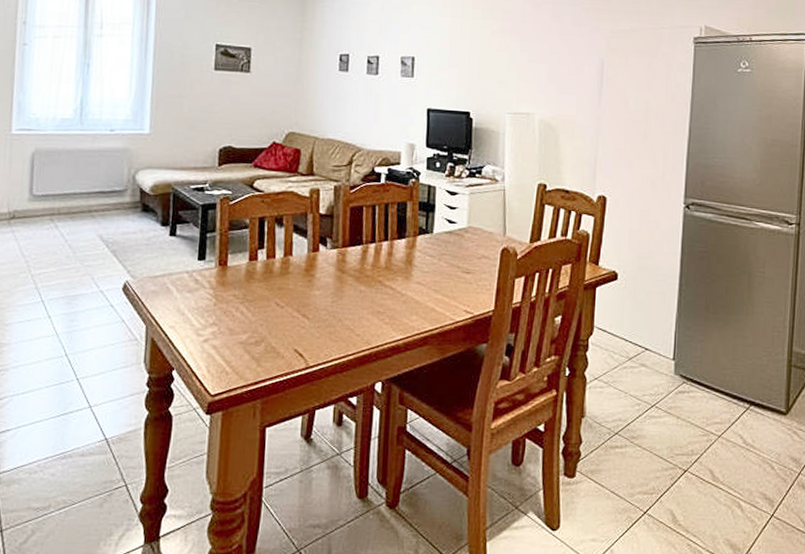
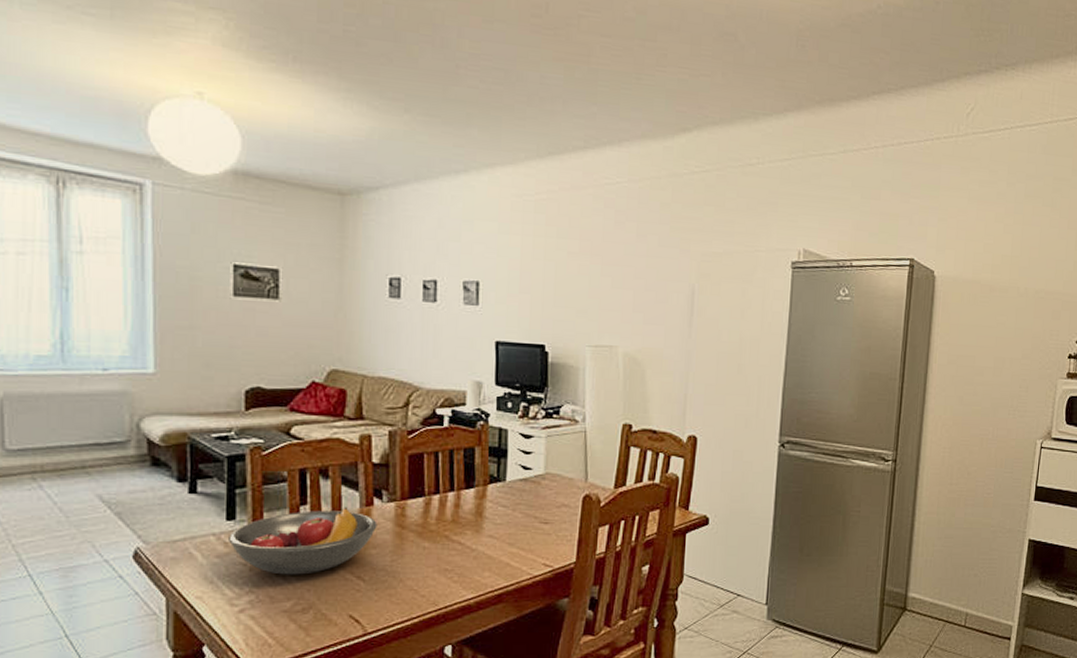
fruit bowl: none [199,251,322,311] -> present [229,506,377,575]

